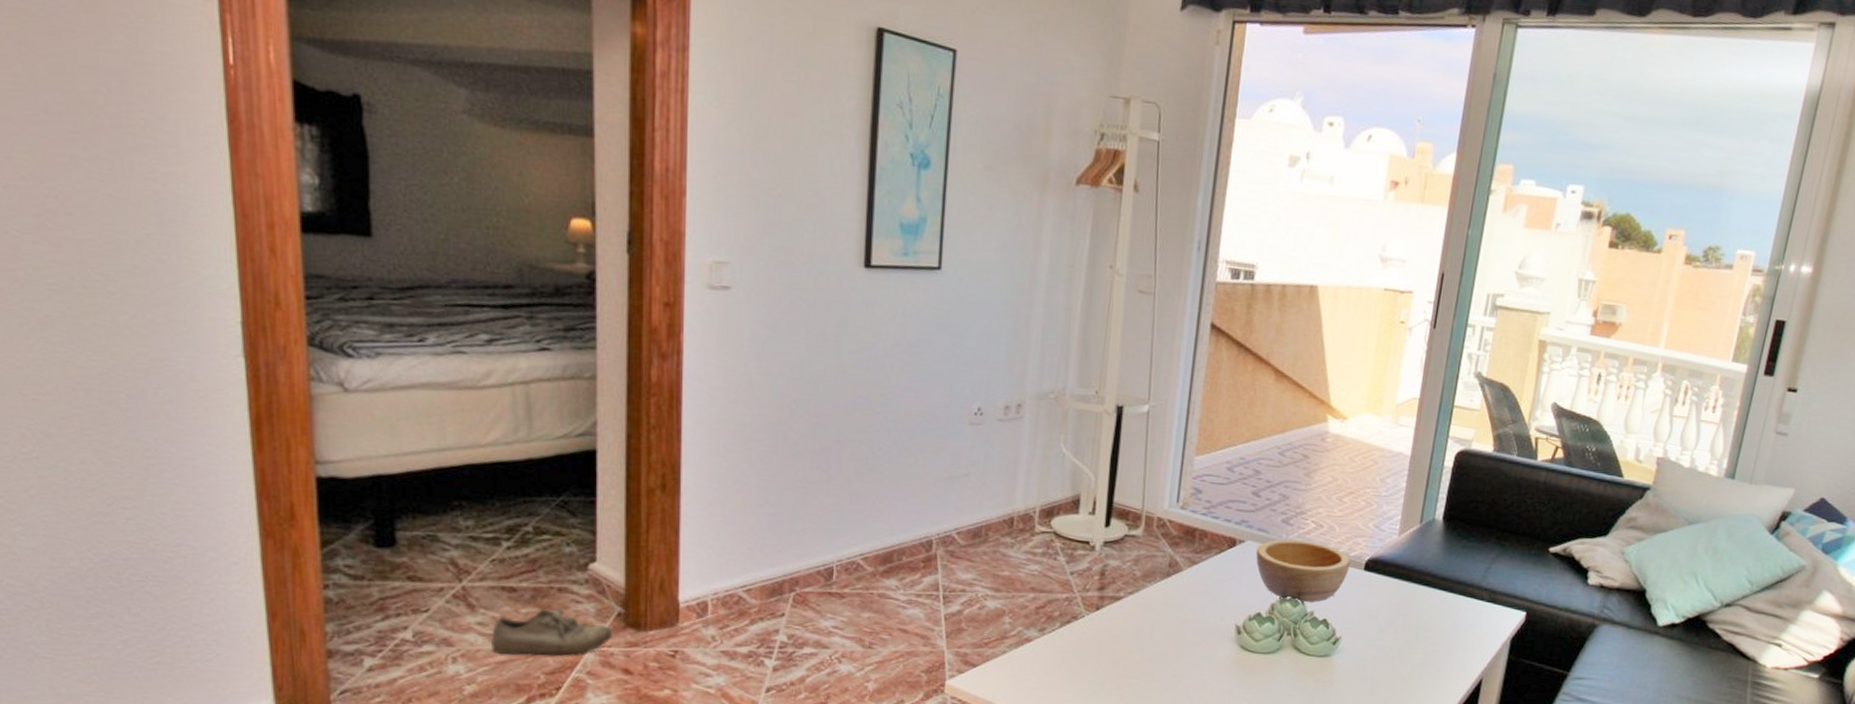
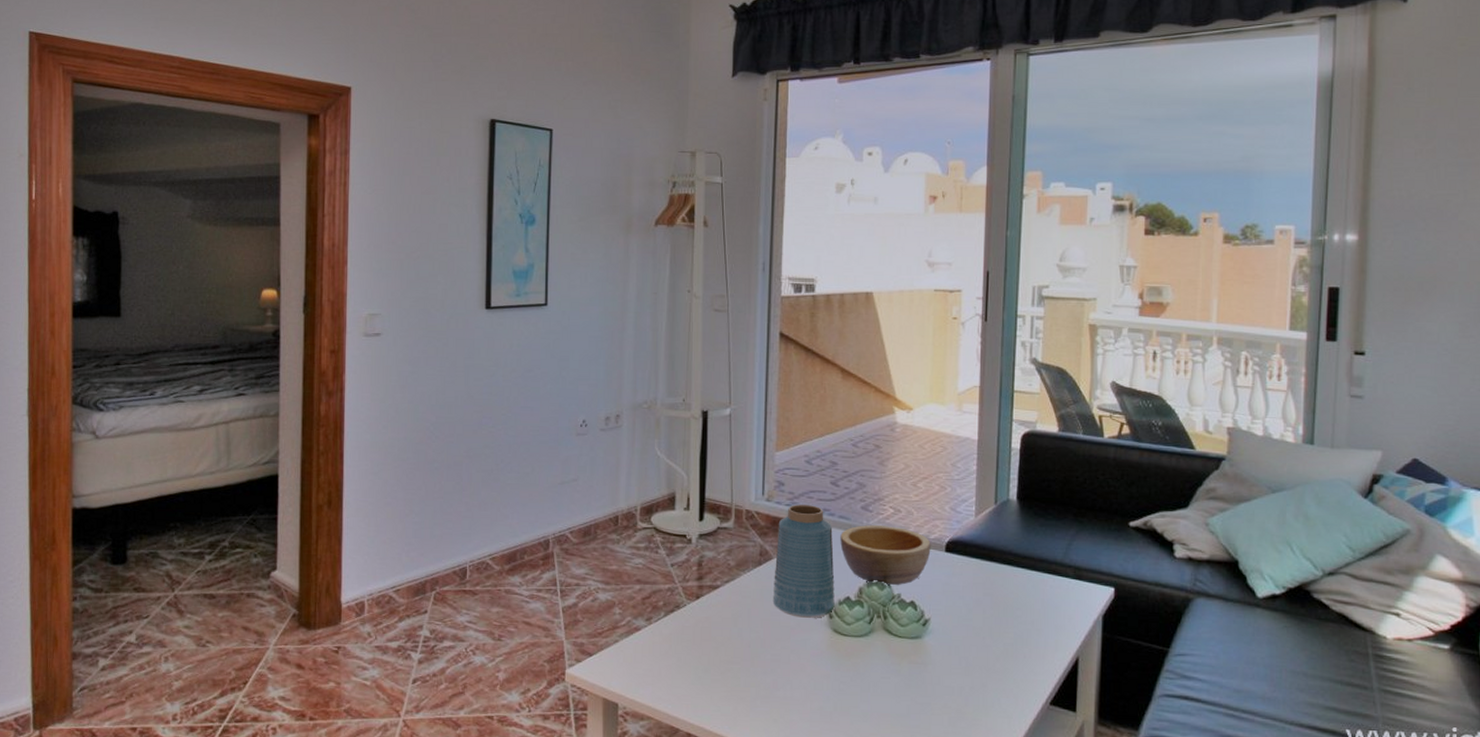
shoe: present [491,607,613,656] -> none [195,611,289,654]
vase: none [1178,514,1250,634] -> present [772,504,836,618]

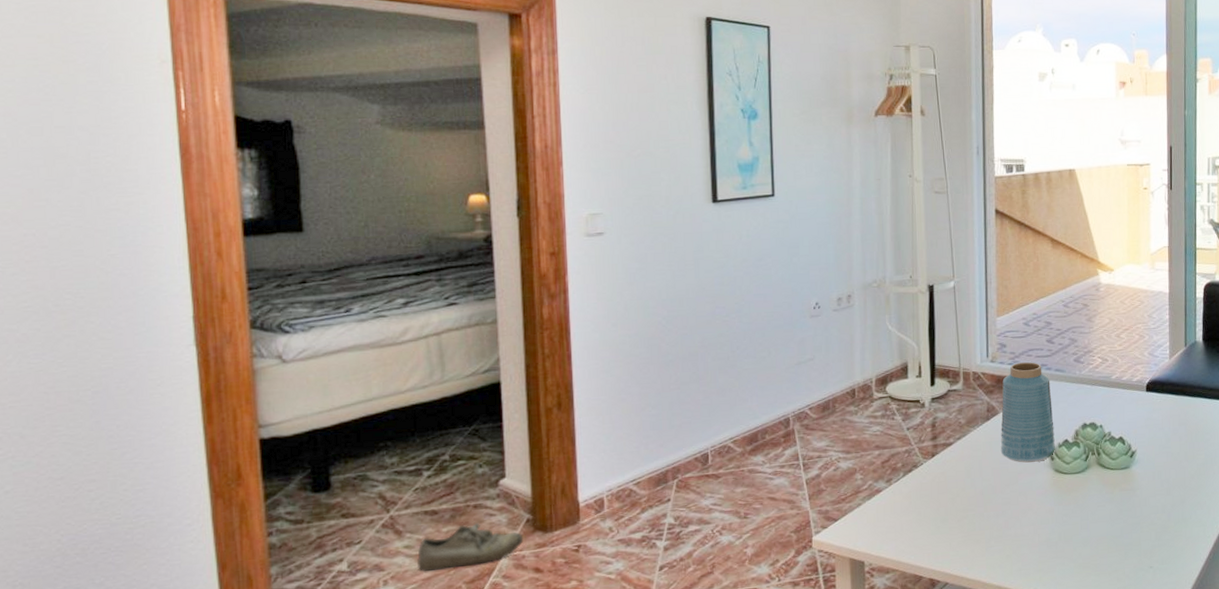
shoe: none [195,611,289,654] -> present [417,523,524,571]
bowl: present [840,525,931,586] -> none [1057,374,1134,426]

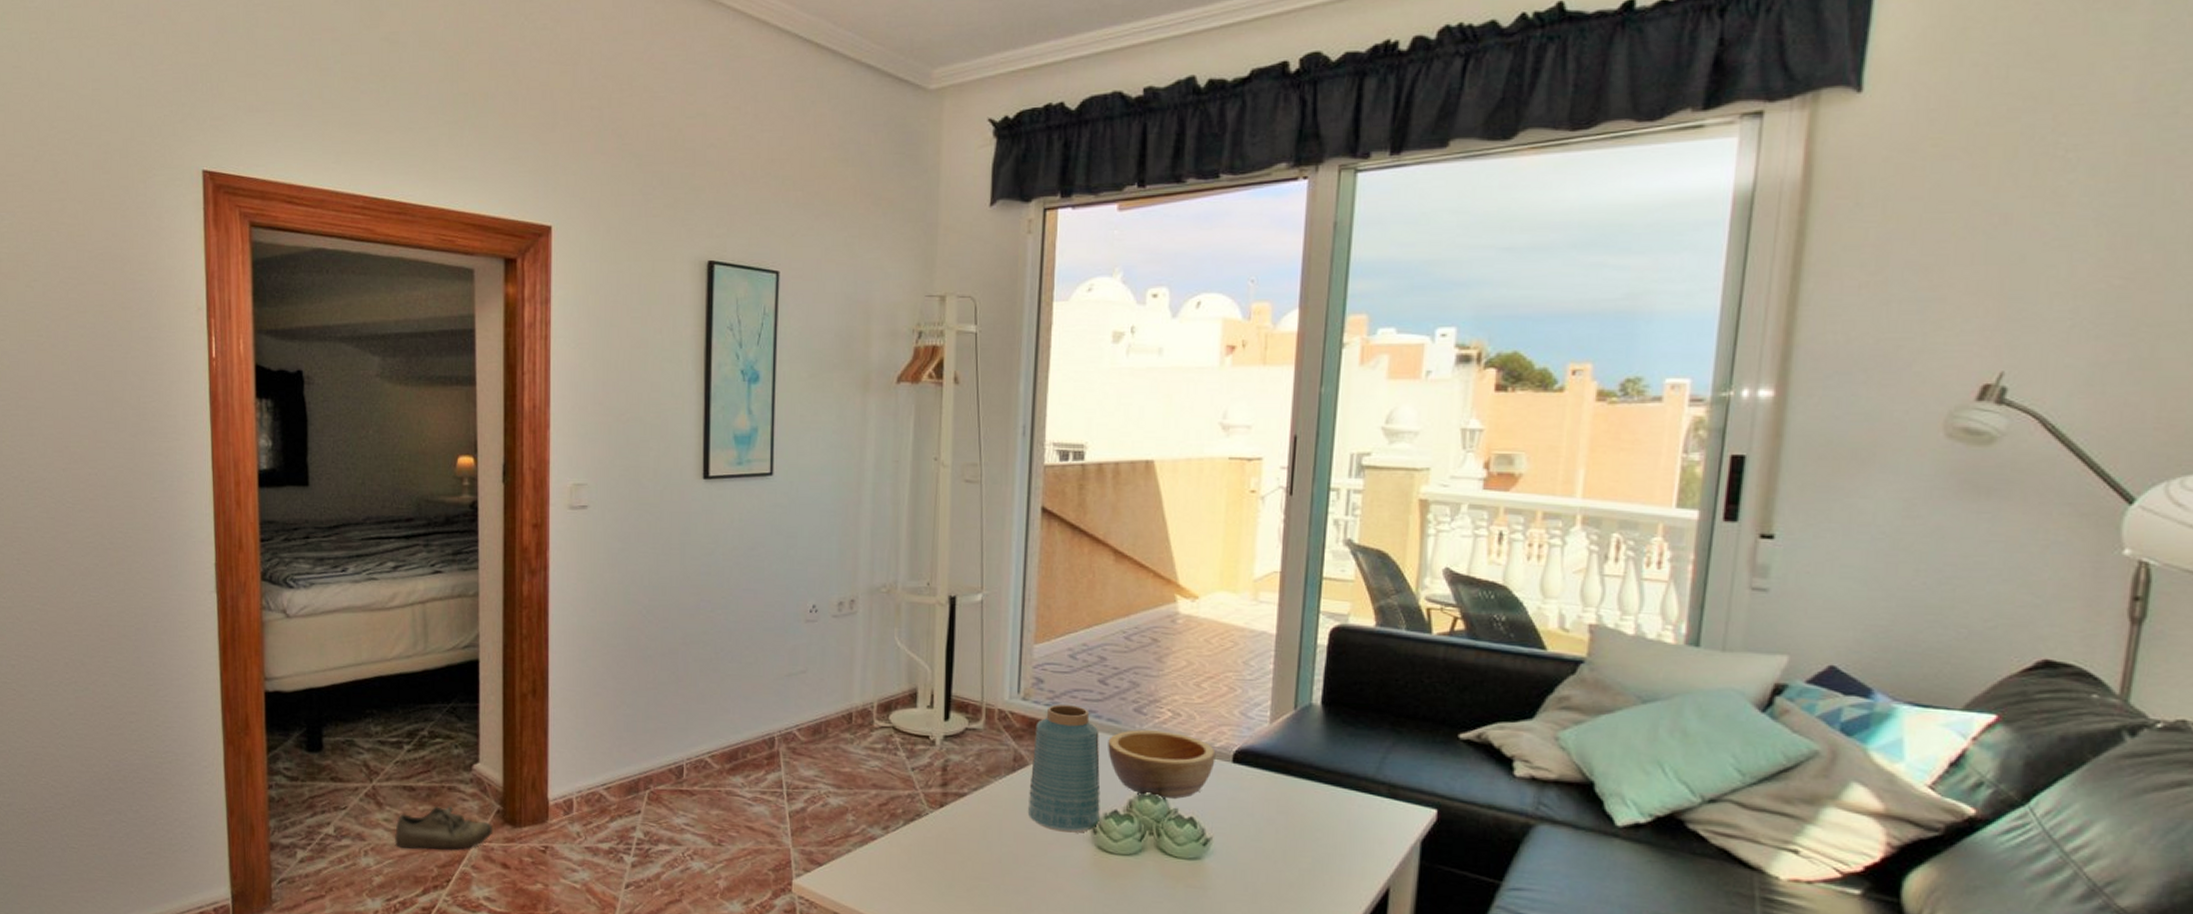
bowl: none [1057,374,1134,426] -> present [1108,730,1216,800]

